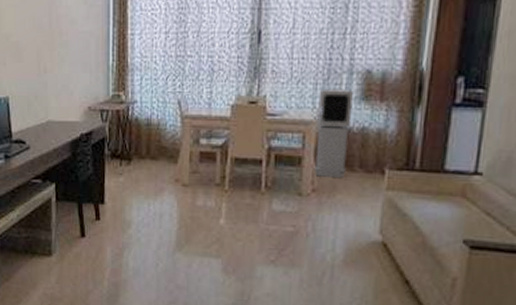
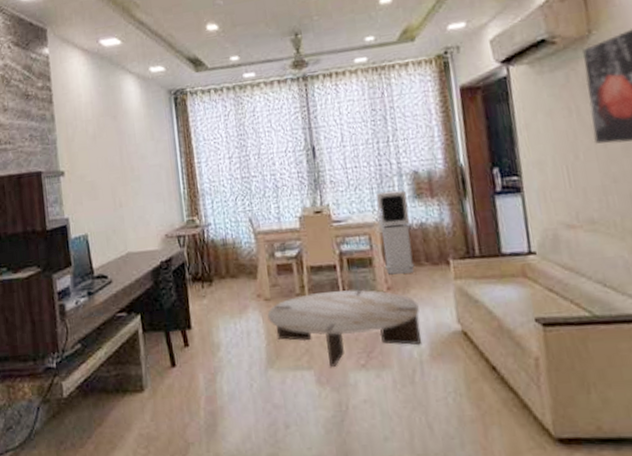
coffee table: none [183,185,343,259] -> present [267,289,421,367]

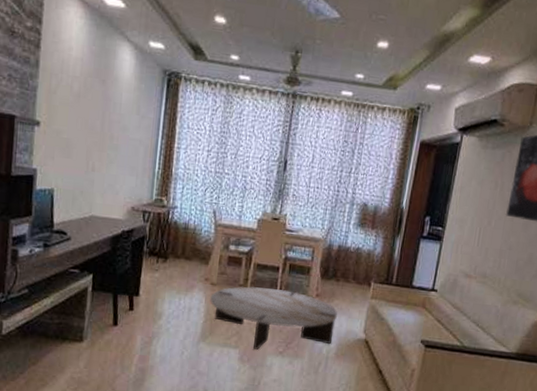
air purifier: present [375,190,415,275] -> none [319,214,353,287]

